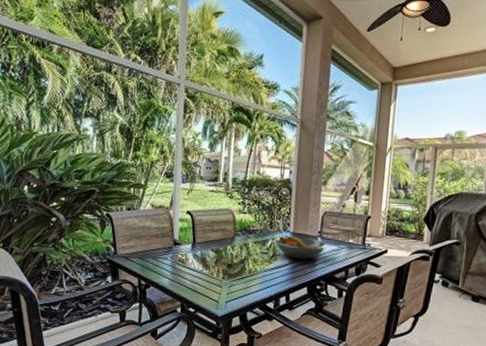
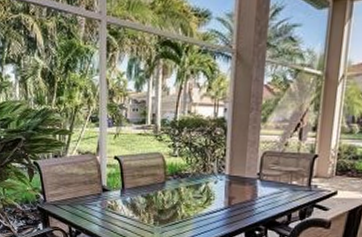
fruit bowl: present [274,236,327,260] -> none [208,179,267,204]

